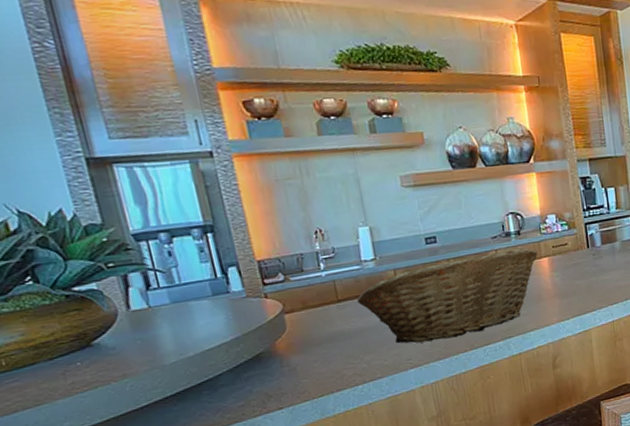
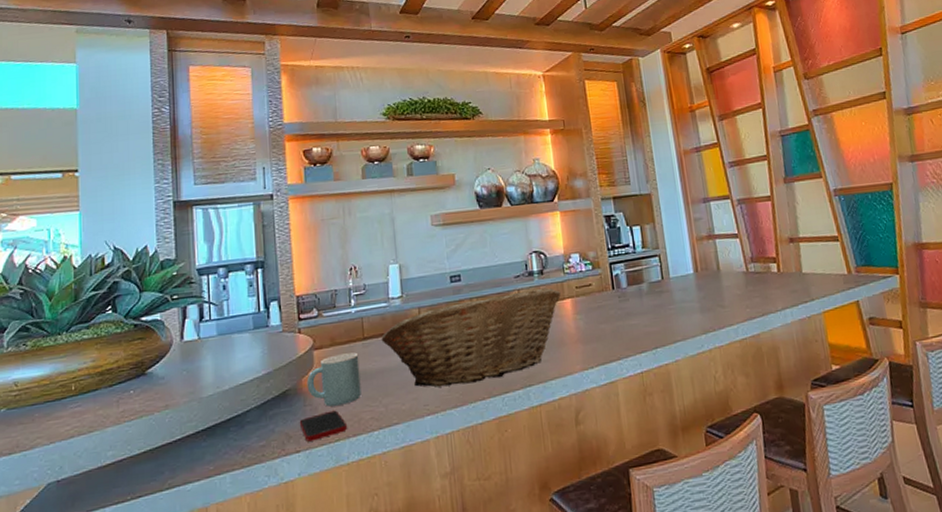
cell phone: none [278,369,331,399] -> present [299,410,348,442]
mug: none [280,314,341,366] -> present [306,352,361,407]

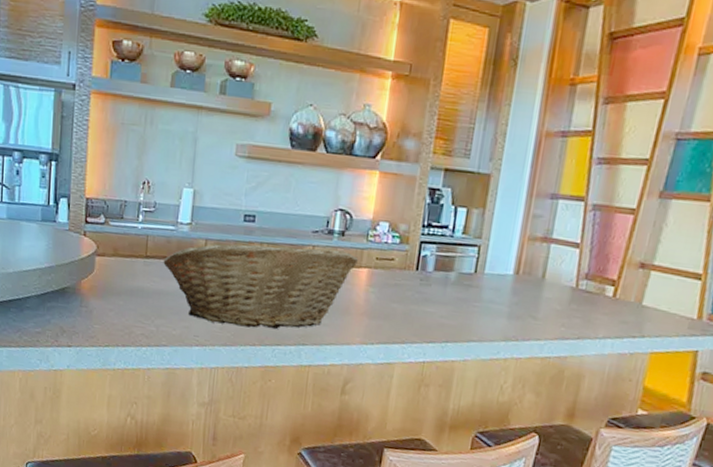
cell phone: present [299,410,348,442] -> none [73,317,119,341]
mug: present [306,352,361,407] -> none [85,265,139,315]

